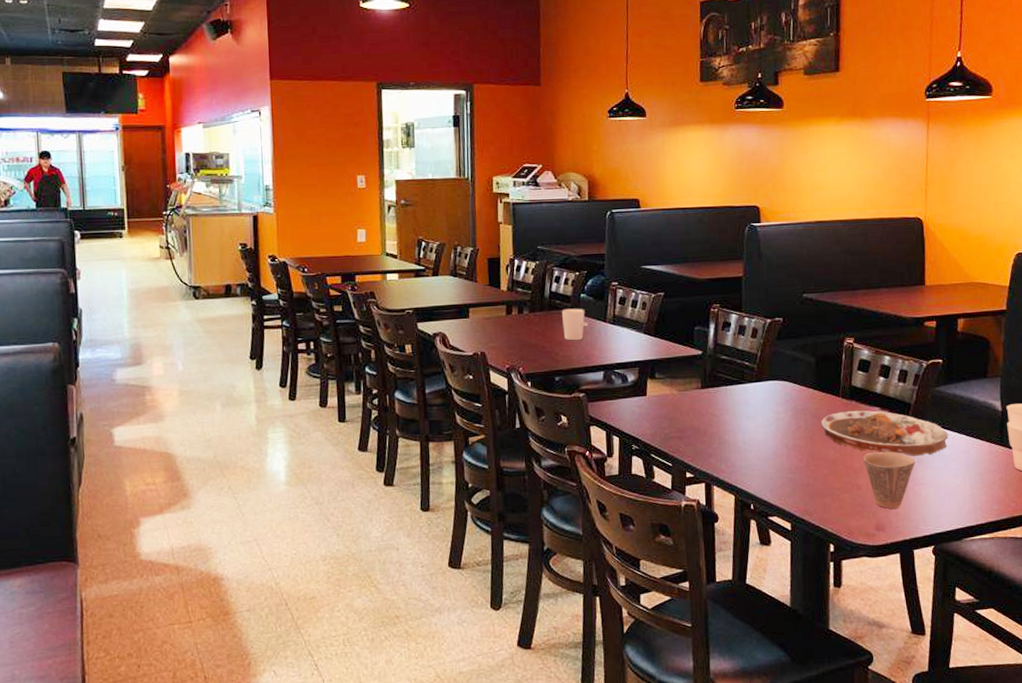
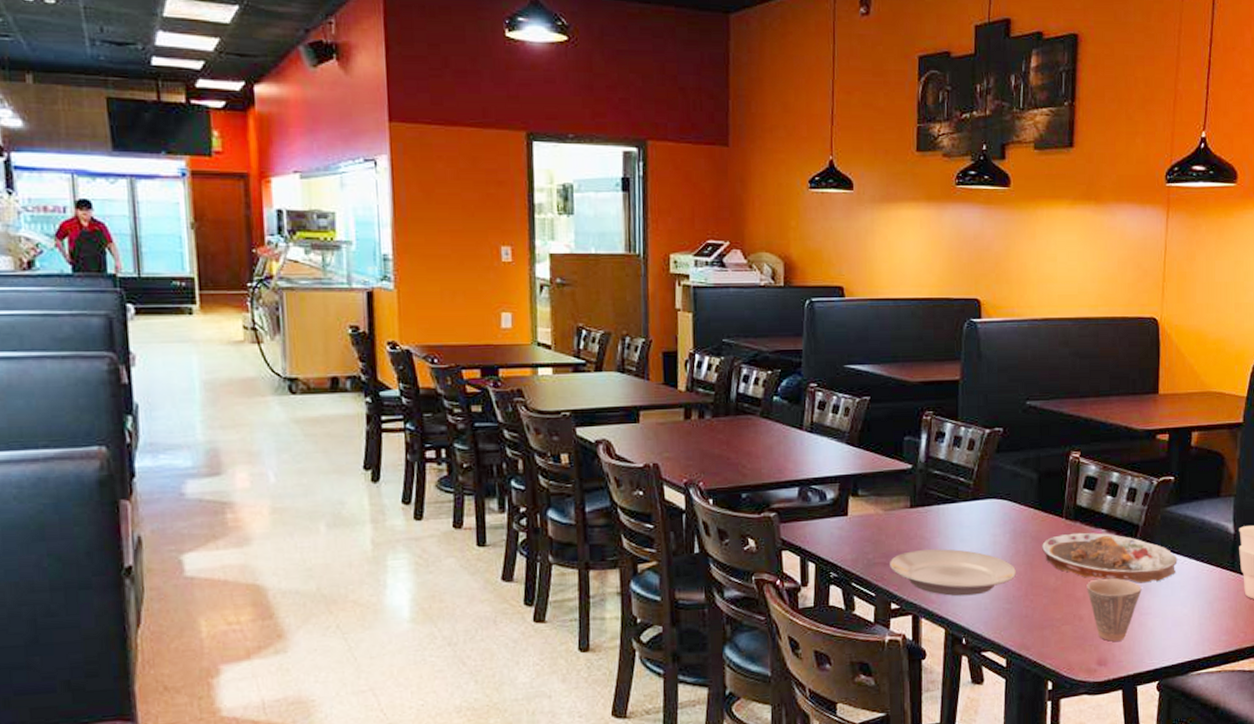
cup: present [561,308,589,341] -> none [750,413,783,452]
plate: none [683,424,798,467] -> present [889,549,1016,596]

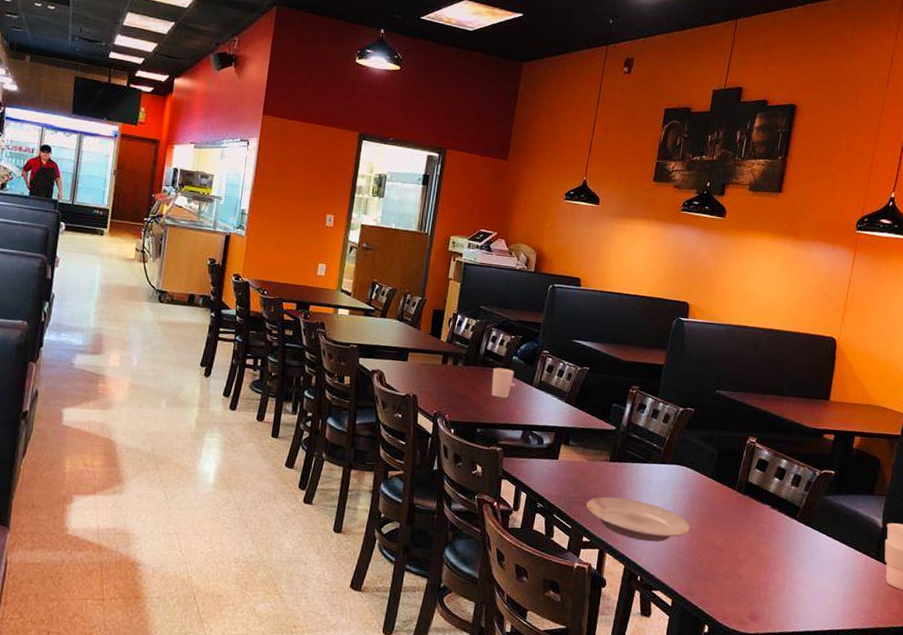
cup: none [750,413,783,452] -> present [491,367,517,399]
plate: present [1042,532,1178,583] -> none [714,504,830,557]
cup: present [1087,577,1142,642] -> none [748,546,796,602]

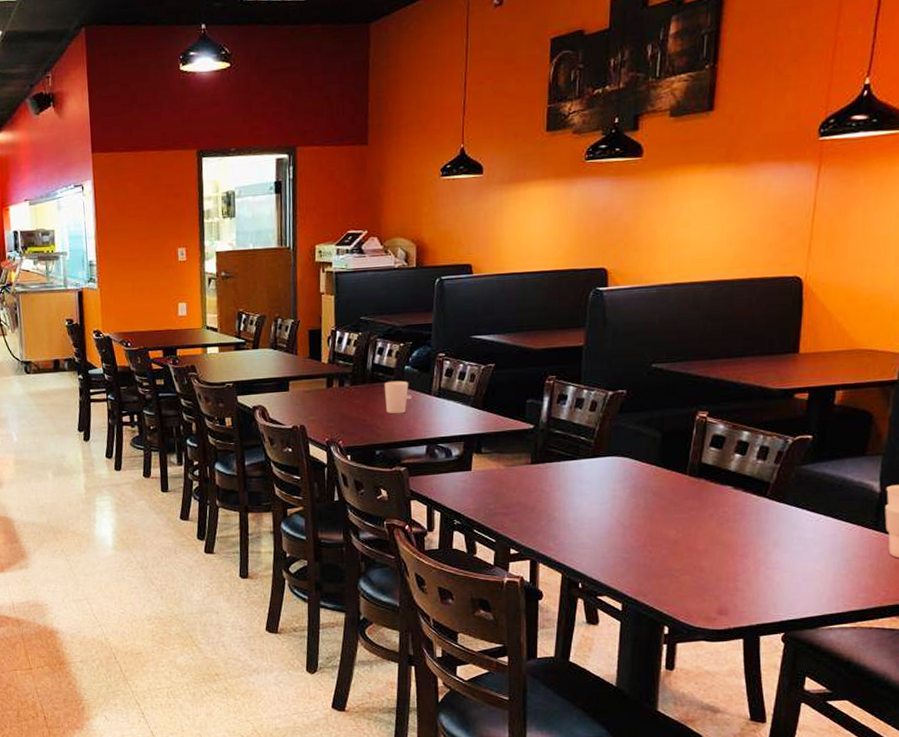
plate: present [585,496,690,542] -> none [509,501,635,545]

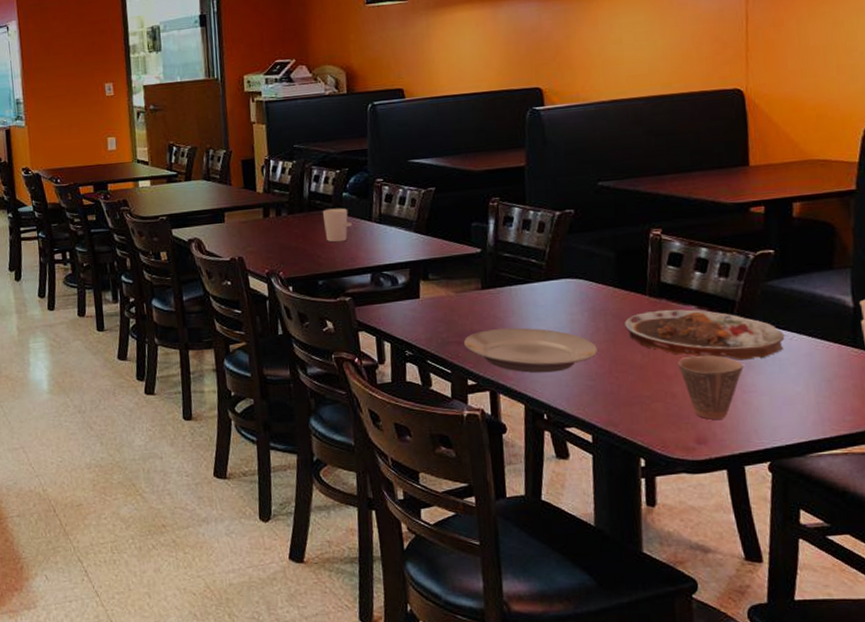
plate: none [509,501,635,545] -> present [463,327,598,373]
plate: none [663,489,812,539] -> present [624,309,785,360]
cup: none [709,532,770,593] -> present [678,354,744,420]

